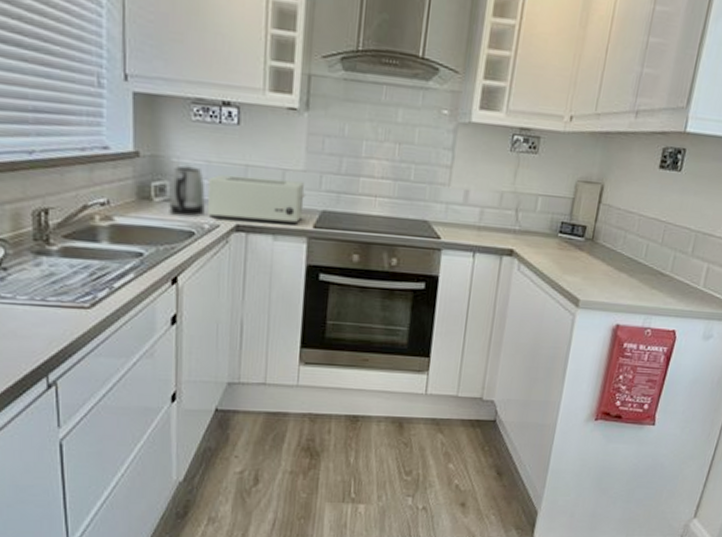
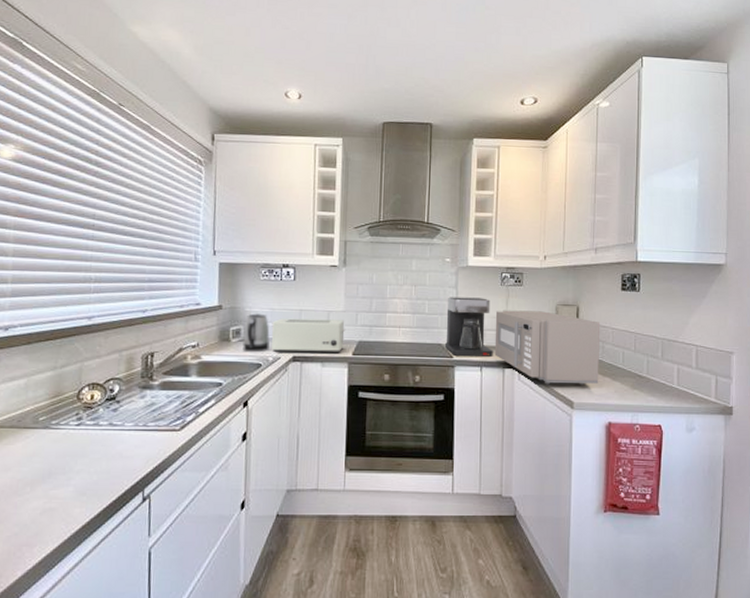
coffee maker: none [431,161,495,242] -> present [444,297,493,358]
microwave: none [492,183,627,281] -> present [494,310,601,386]

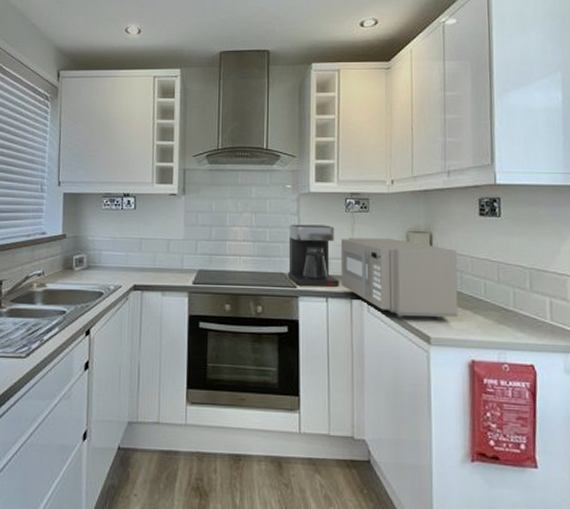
kettle: present [242,313,271,353] -> none [85,242,112,281]
toaster: present [271,318,346,354] -> none [112,247,186,283]

